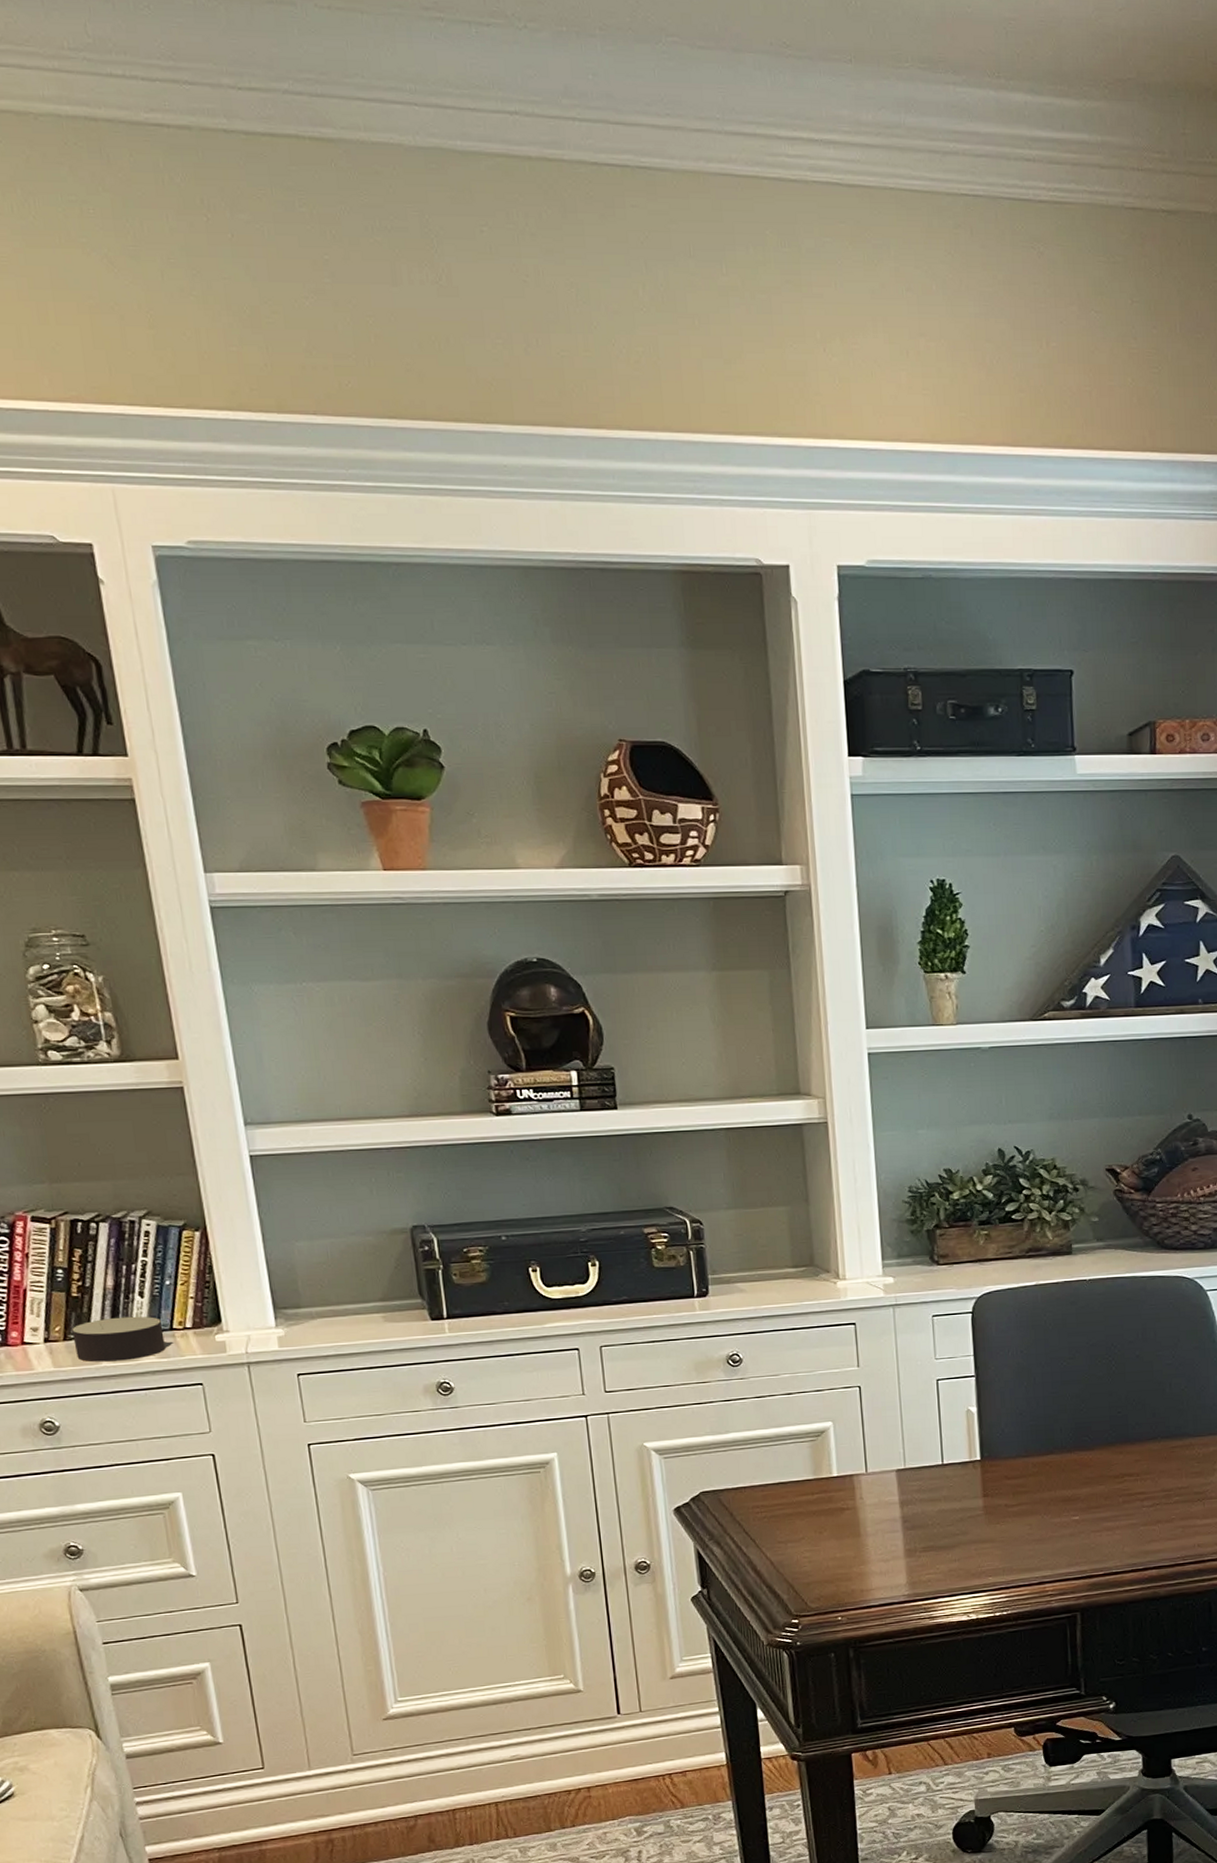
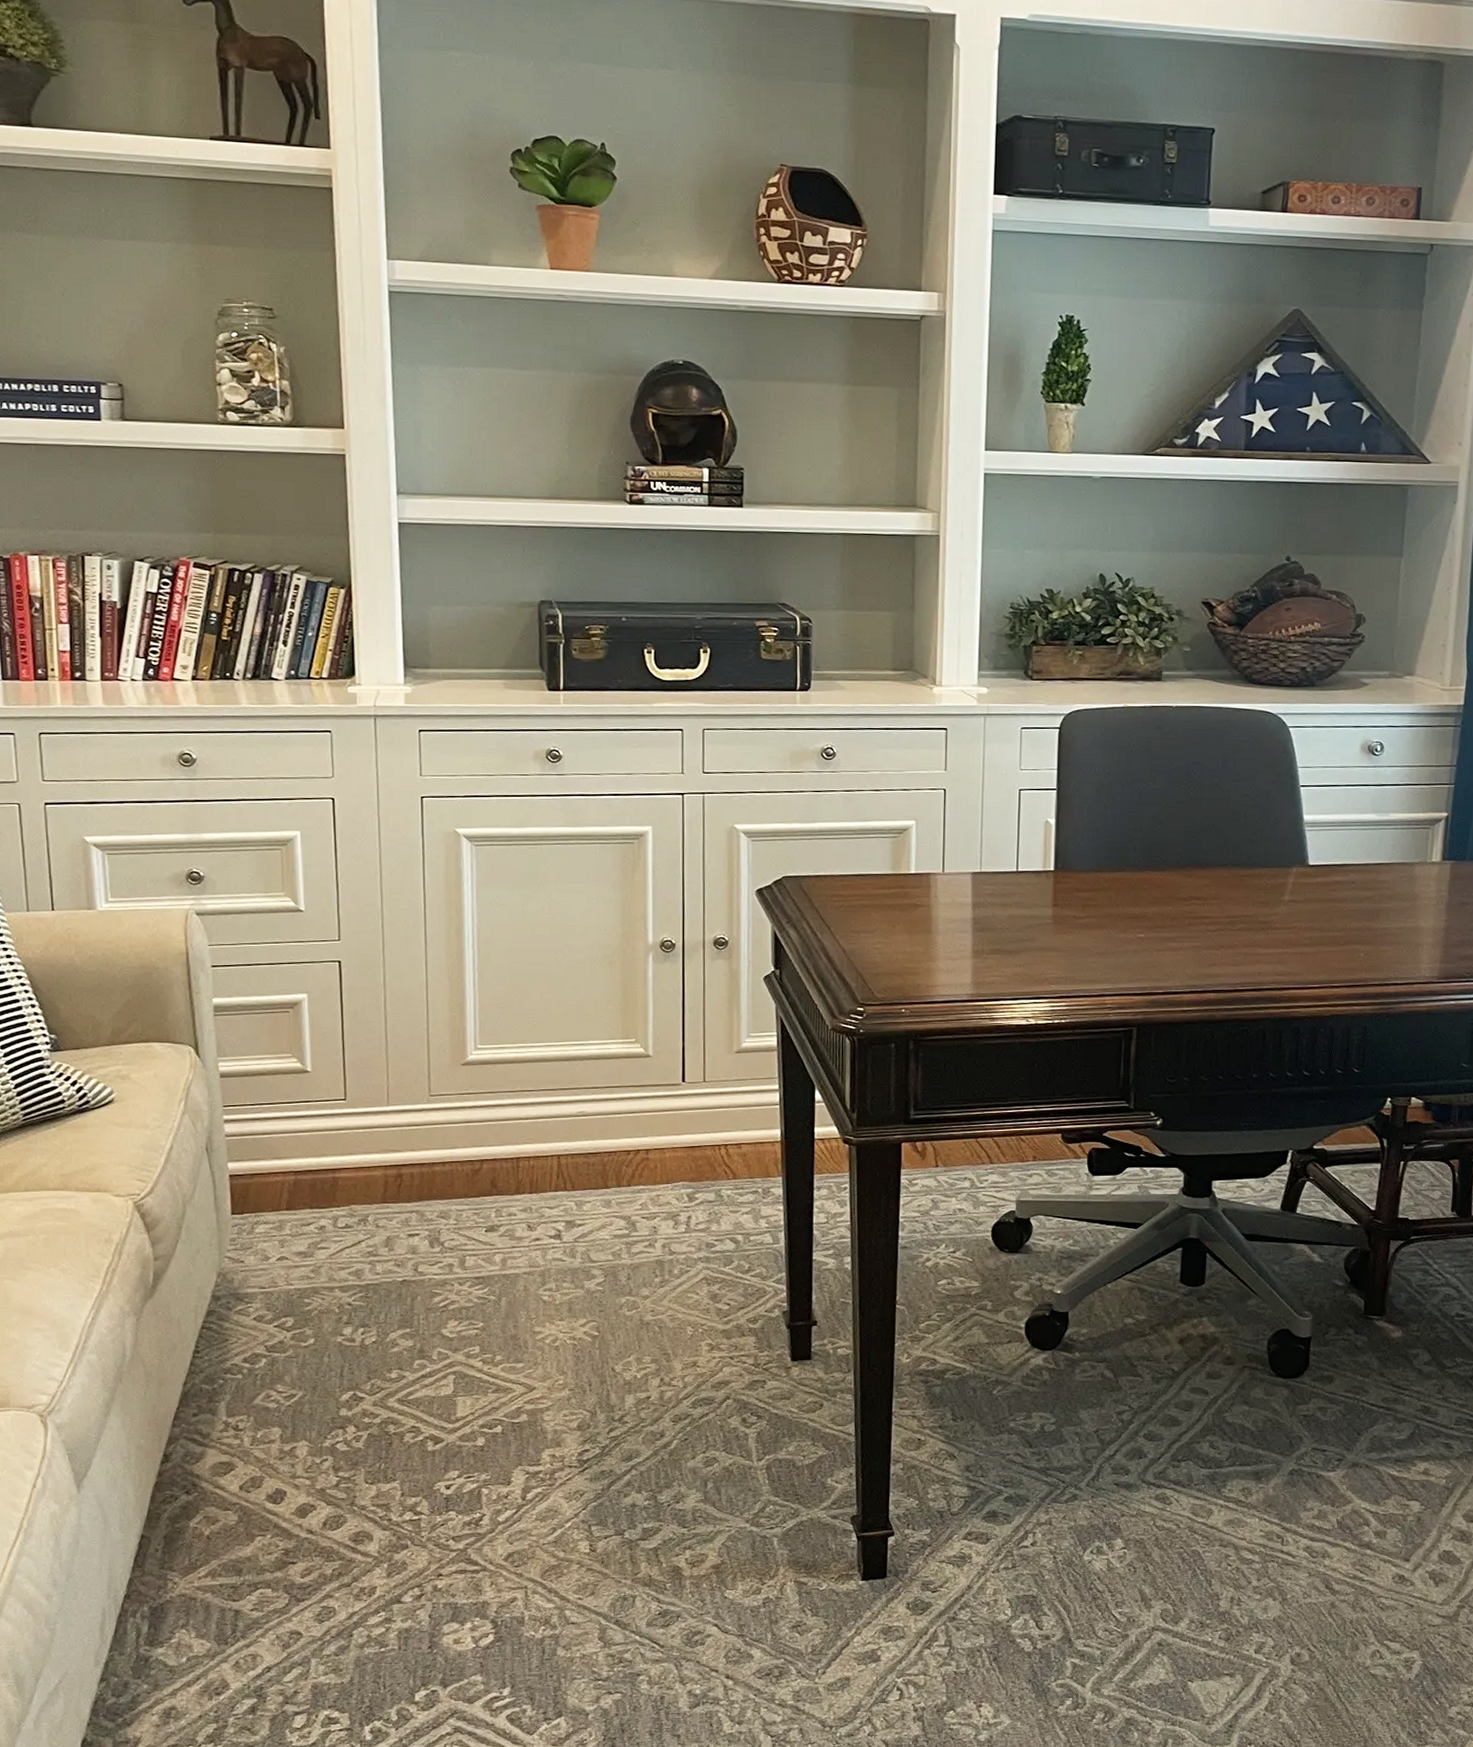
candle: present [72,1316,174,1363] -> none [218,662,310,704]

